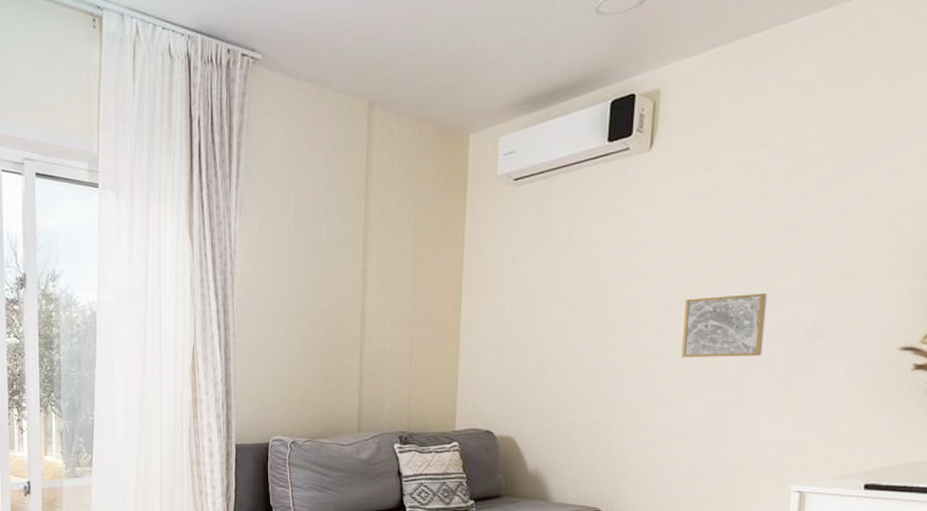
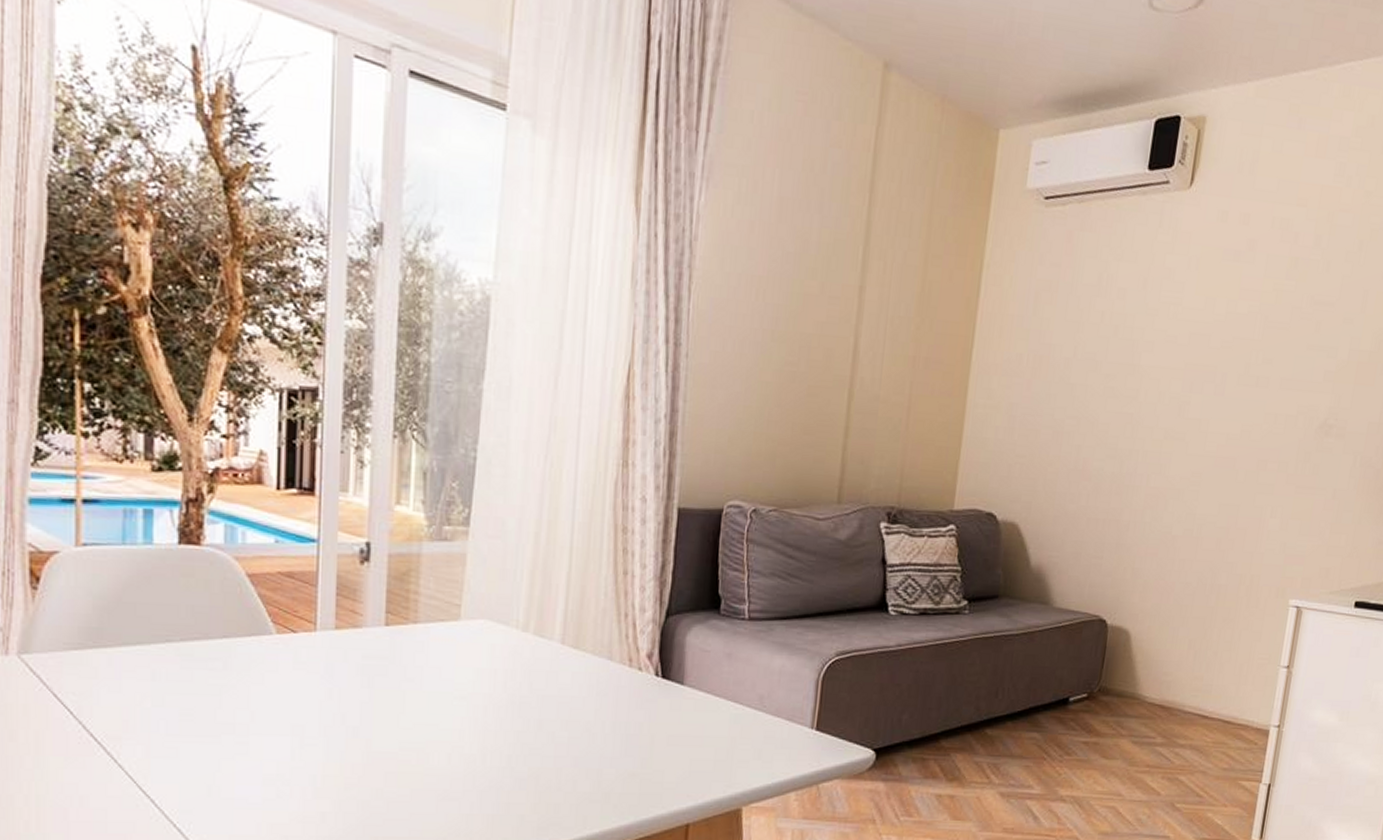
wall art: present [681,293,767,358] -> none [1200,373,1288,449]

